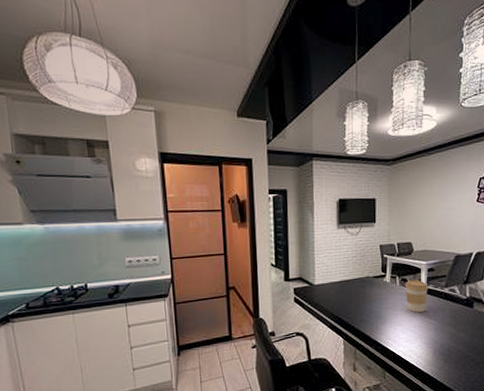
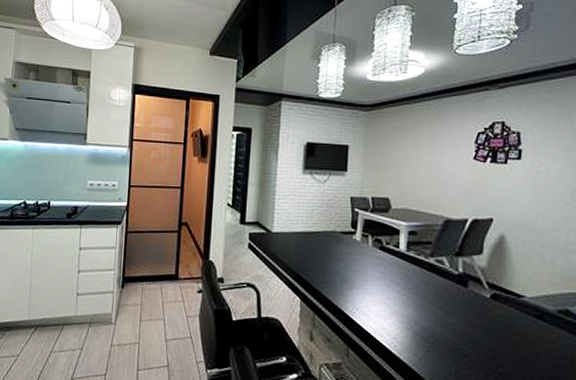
coffee cup: present [405,280,428,312] -> none [378,242,408,283]

